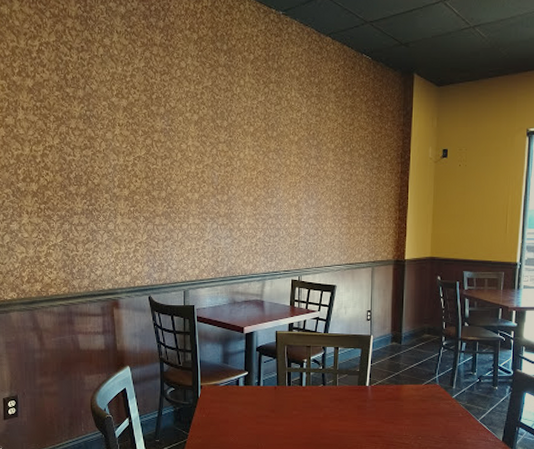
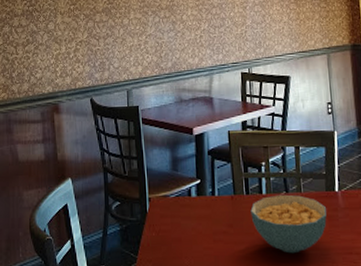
cereal bowl: none [291,387,356,435] -> present [250,194,327,254]

